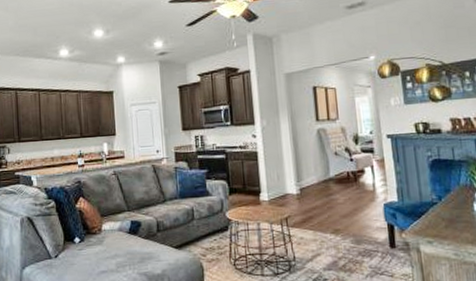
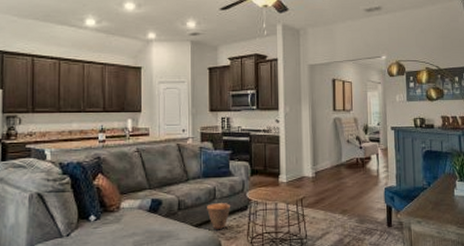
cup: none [186,223,211,251] -> present [207,203,231,229]

